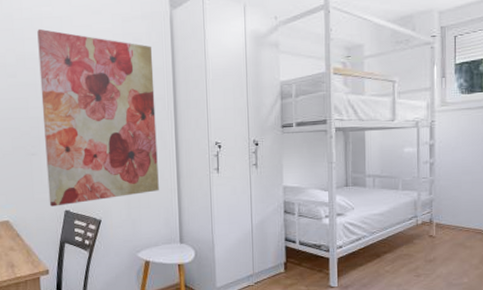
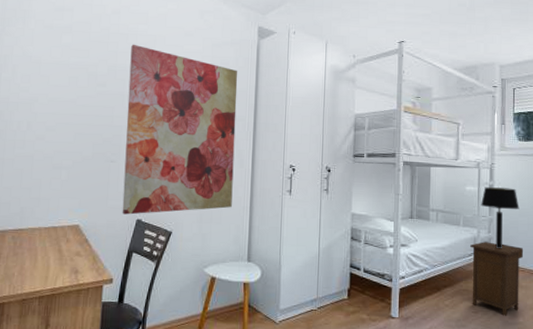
nightstand: none [410,204,468,277] -> present [470,242,524,316]
table lamp: none [421,145,463,211] -> present [481,187,519,249]

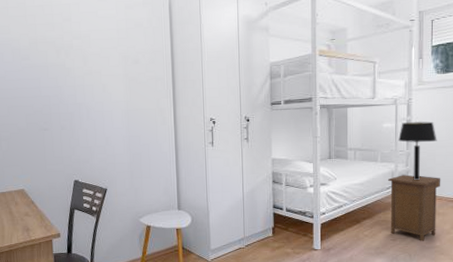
wall art: present [122,44,238,215] -> none [48,15,159,177]

